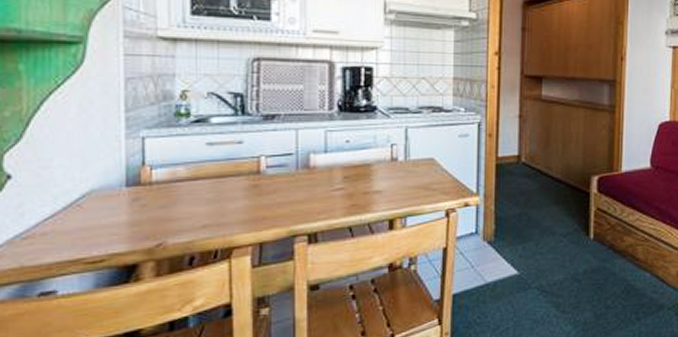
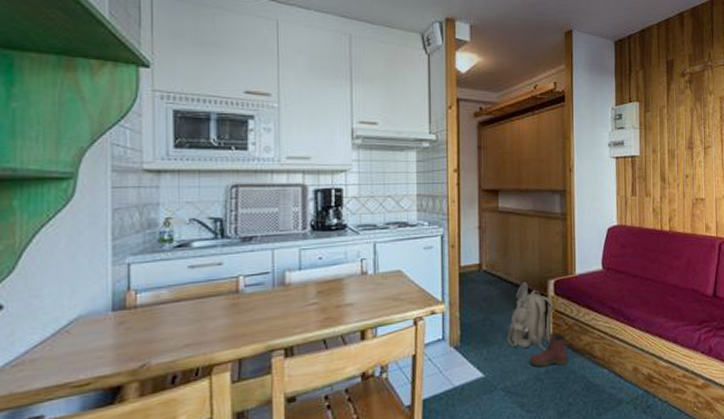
backpack: none [544,177,596,251] -> present [507,282,554,351]
boot: none [567,232,610,267] -> present [529,332,569,367]

